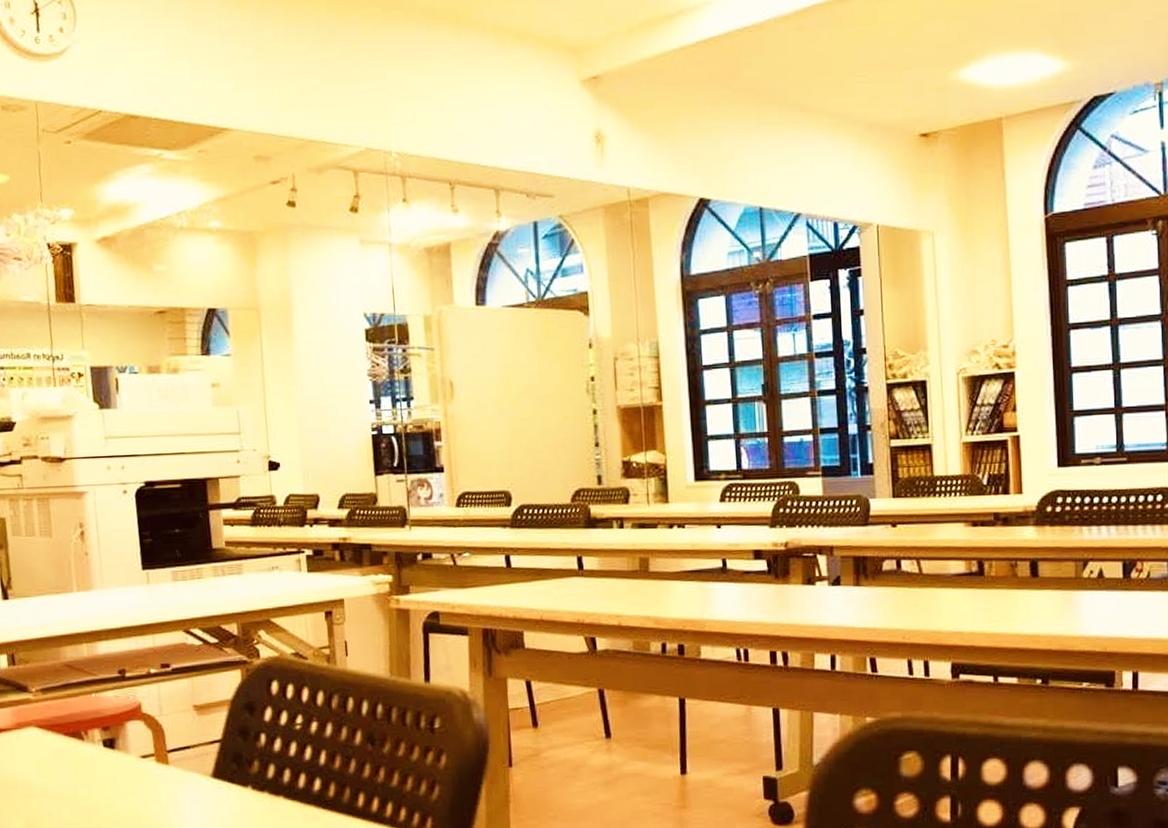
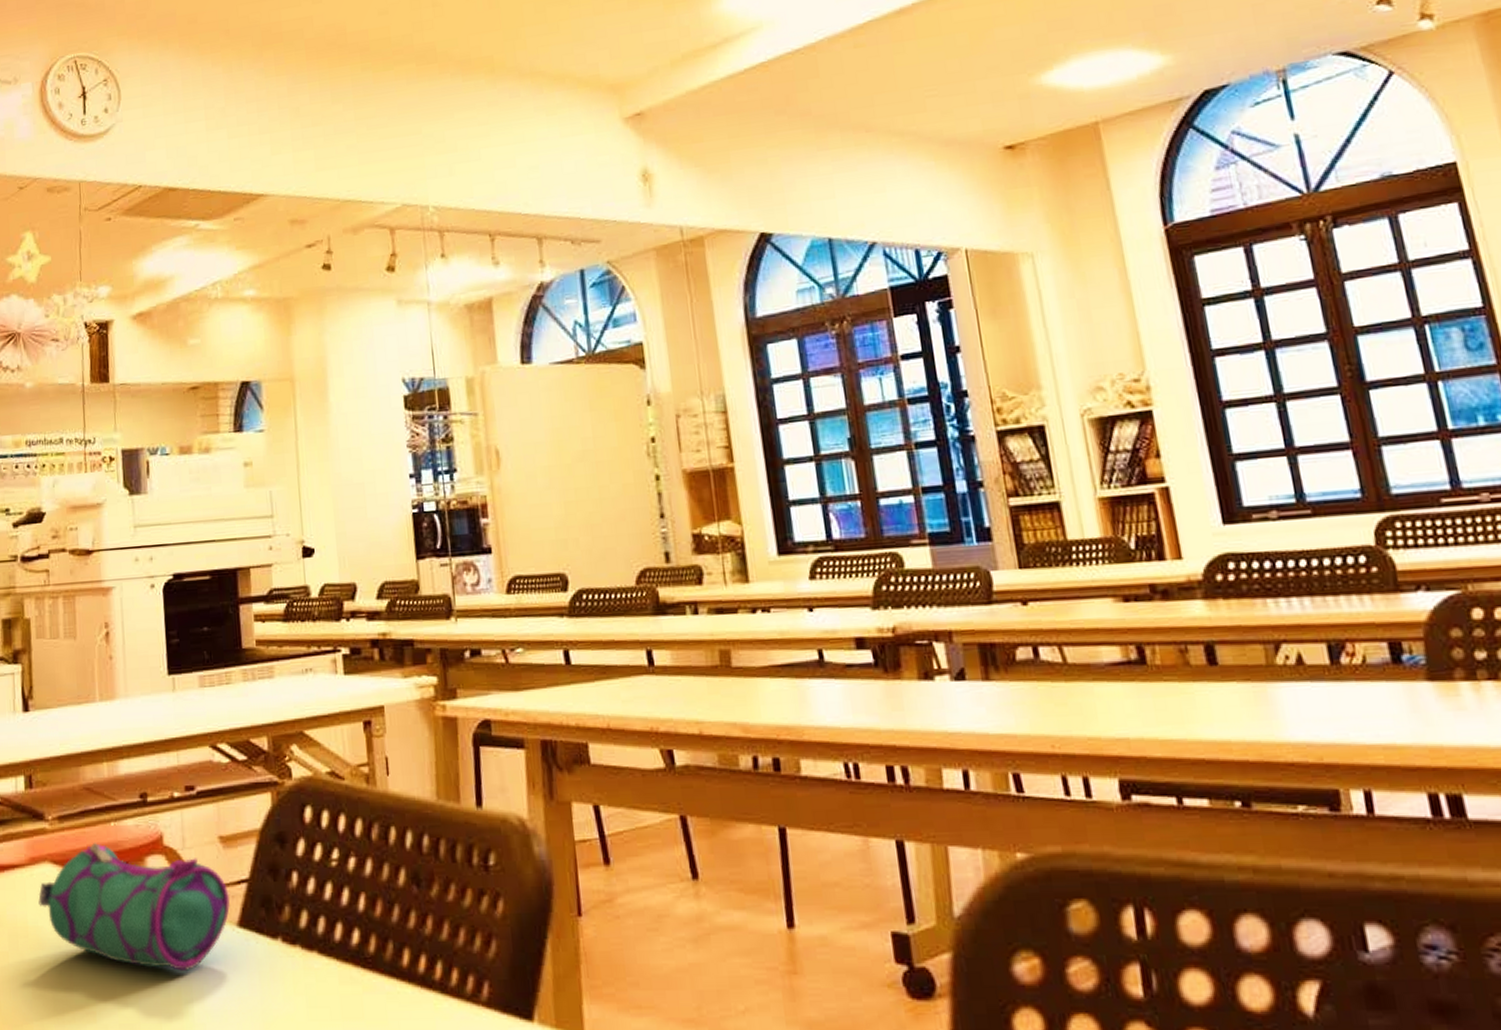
pencil case: none [25,710,205,814] -> present [38,842,230,972]

